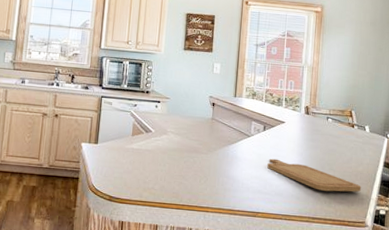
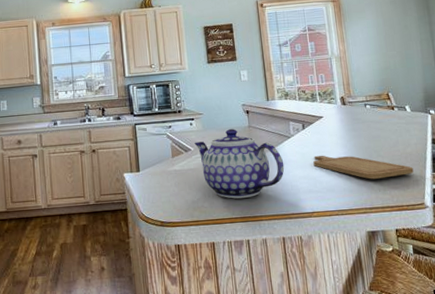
teapot: none [156,118,239,188] -> present [194,129,285,199]

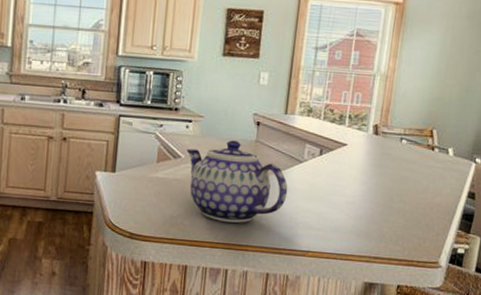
chopping board: present [313,155,414,179] -> none [322,188,437,228]

